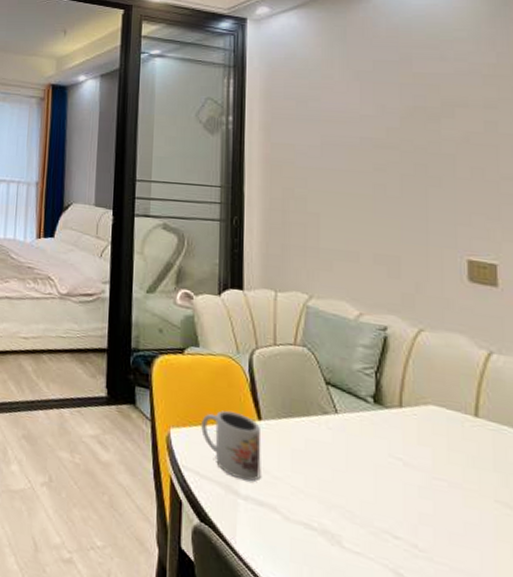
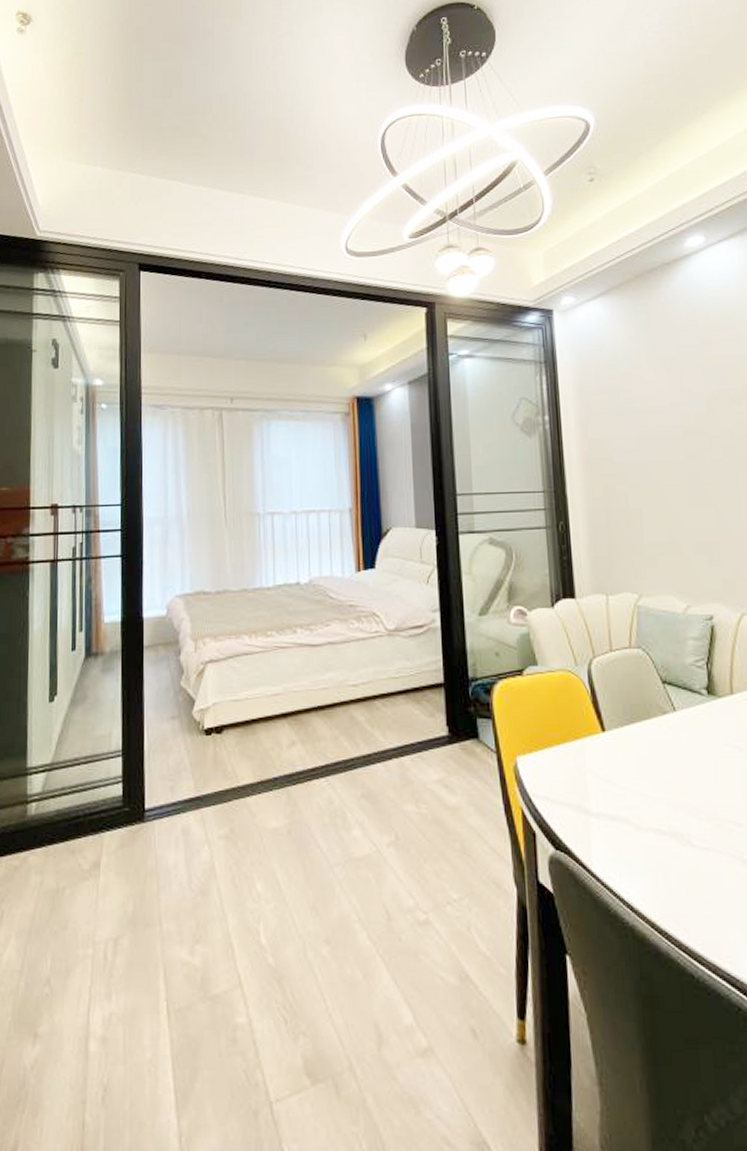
mug: present [201,410,262,481] -> none [547,727,610,798]

